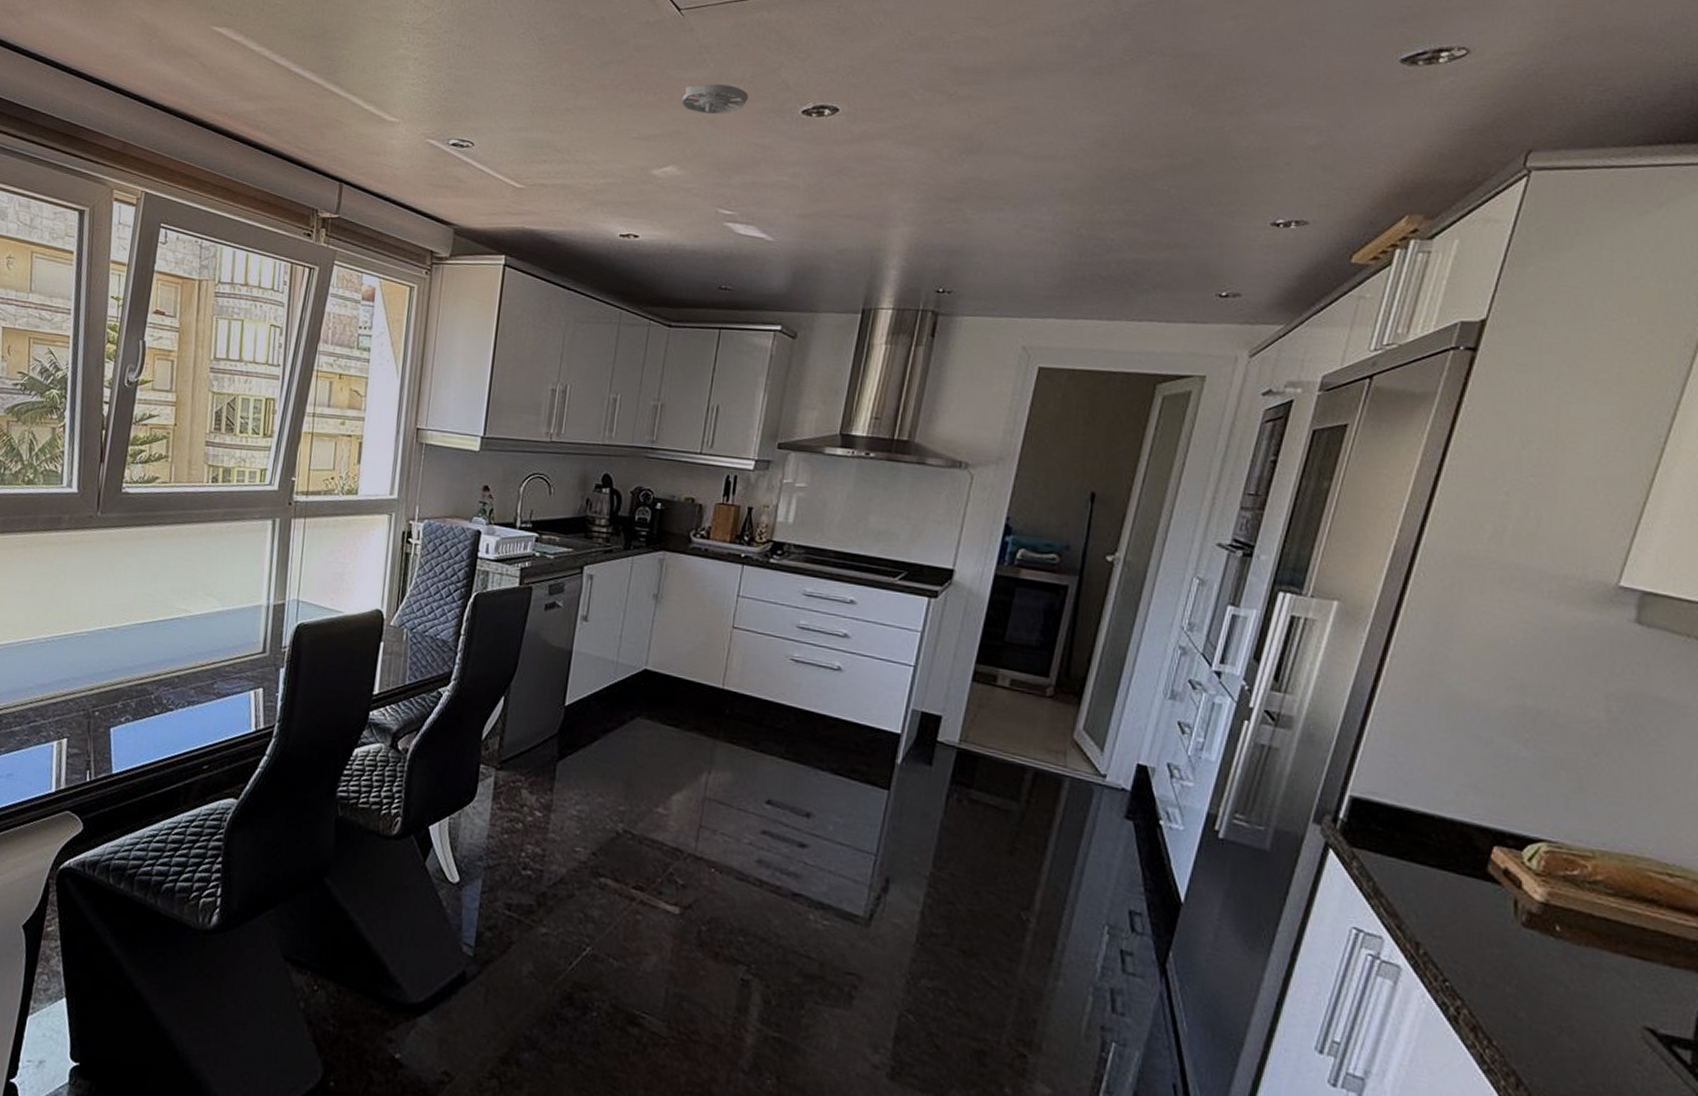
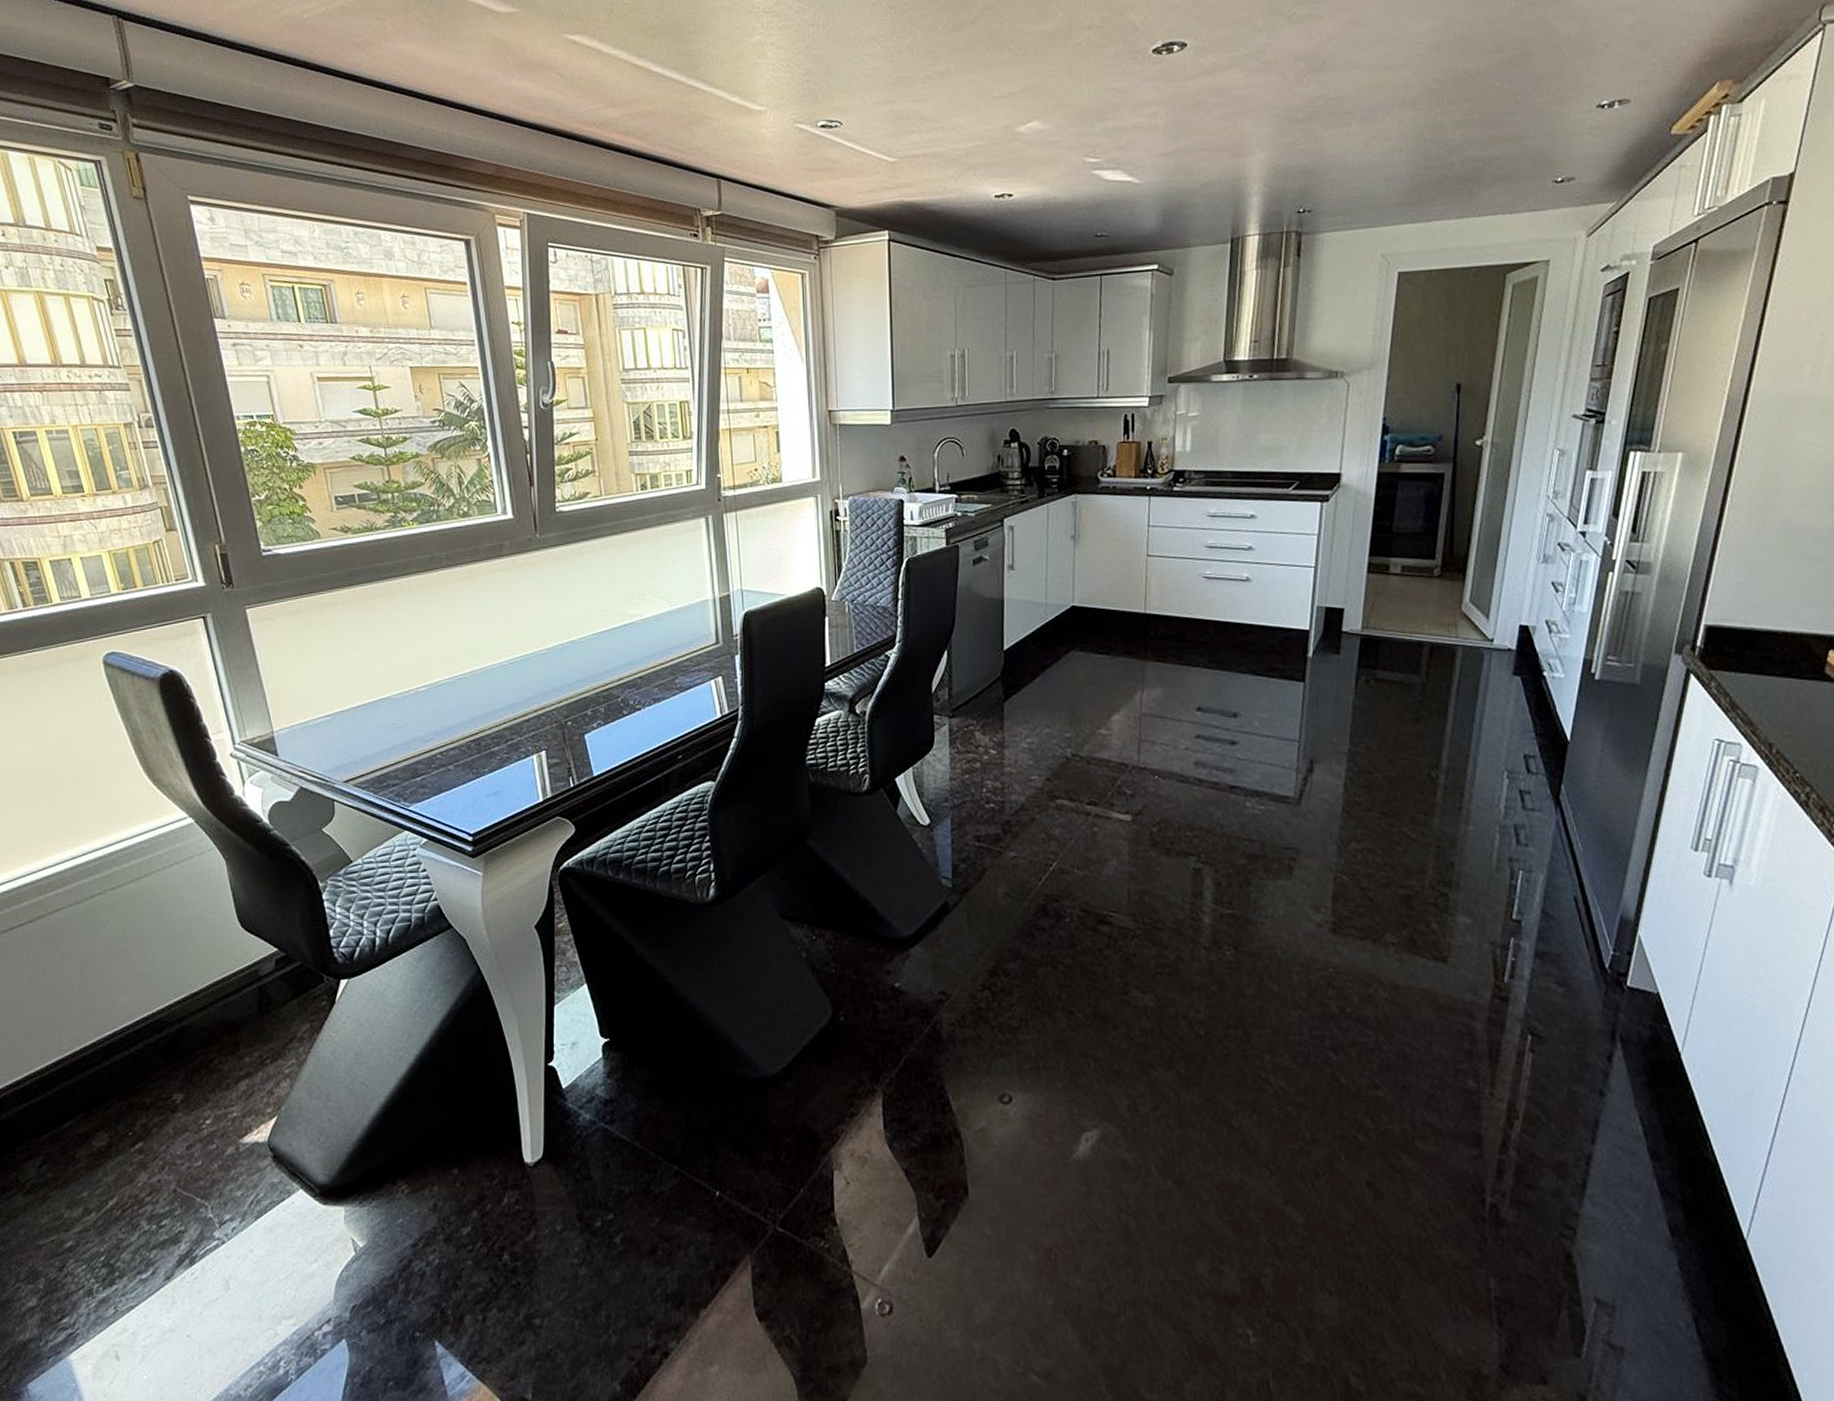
smoke detector: present [681,84,749,115] -> none [1036,32,1100,65]

